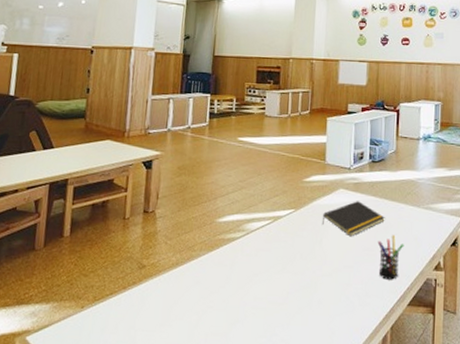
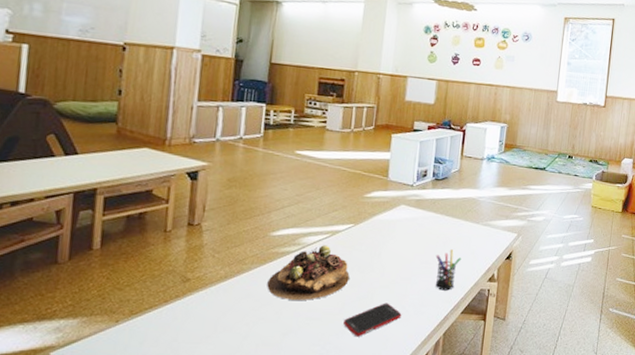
succulent plant: none [214,231,293,289] -> present [267,245,350,300]
cell phone: none [288,292,346,329] -> present [343,303,402,337]
notepad: present [321,201,385,237] -> none [381,217,445,251]

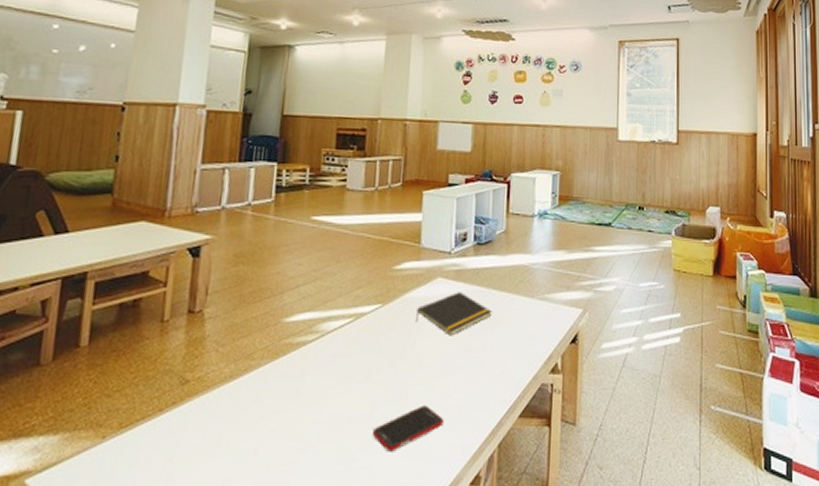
succulent plant: present [267,245,350,300] -> none [279,332,378,404]
notepad: none [381,217,445,251] -> present [415,292,492,336]
pen holder: present [436,249,462,291] -> none [483,332,515,387]

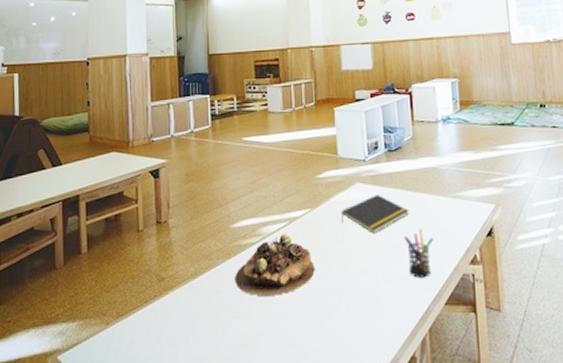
succulent plant: none [279,332,378,404] -> present [235,234,315,296]
cell phone: present [373,405,445,452] -> none [317,295,378,336]
pen holder: none [483,332,515,387] -> present [404,229,434,278]

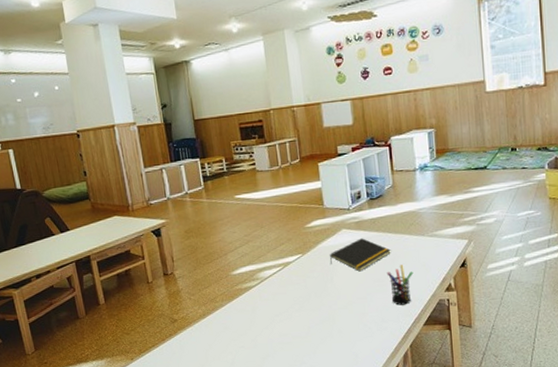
succulent plant: present [235,234,315,296] -> none [239,277,309,329]

